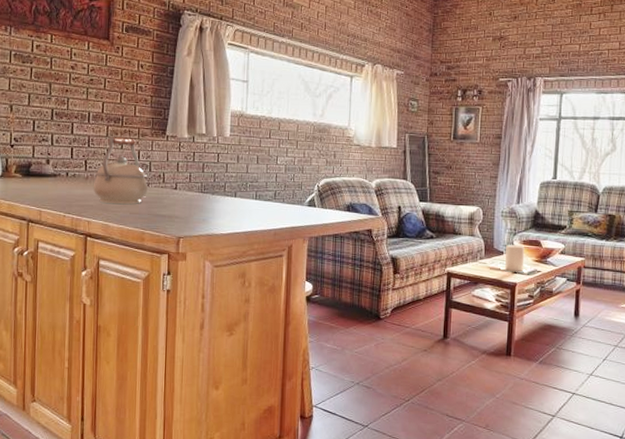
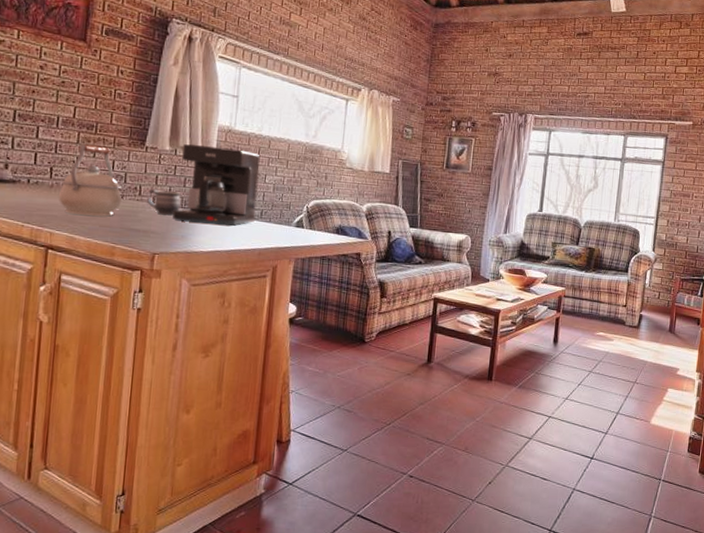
mug: none [170,175,201,201] -> present [147,188,182,216]
coffee maker: none [194,130,272,208] -> present [173,143,261,226]
candle: present [499,244,529,273] -> none [485,272,513,300]

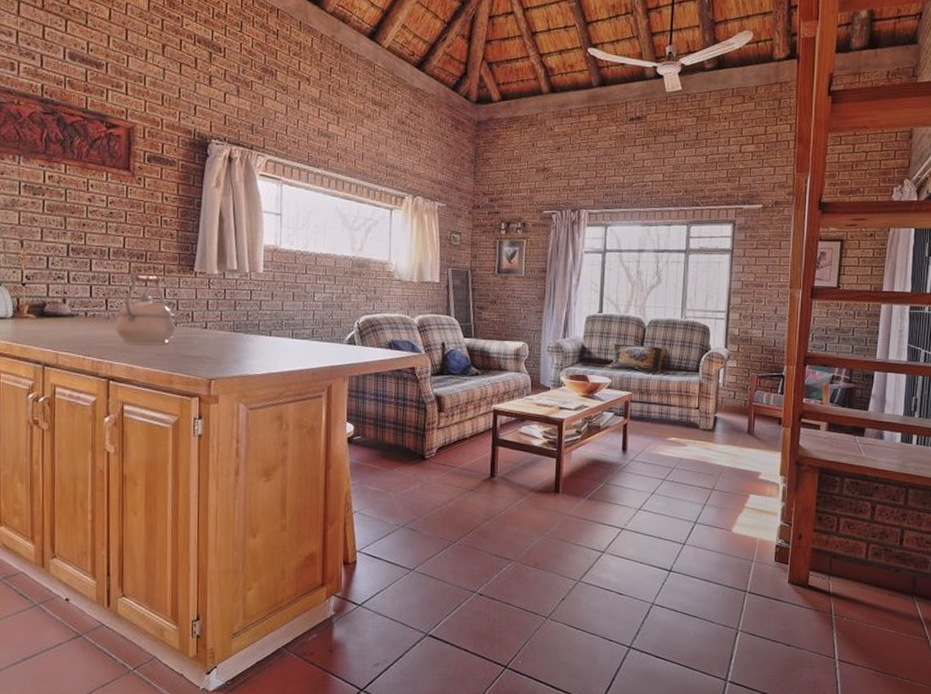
mug: present [147,188,182,216] -> none [200,314,234,340]
coffee maker: present [173,143,261,226] -> none [226,266,308,348]

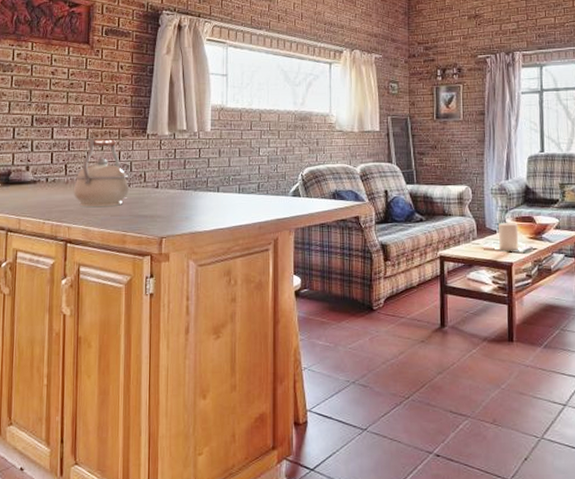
candle: none [546,379,576,408] -> present [493,222,524,252]

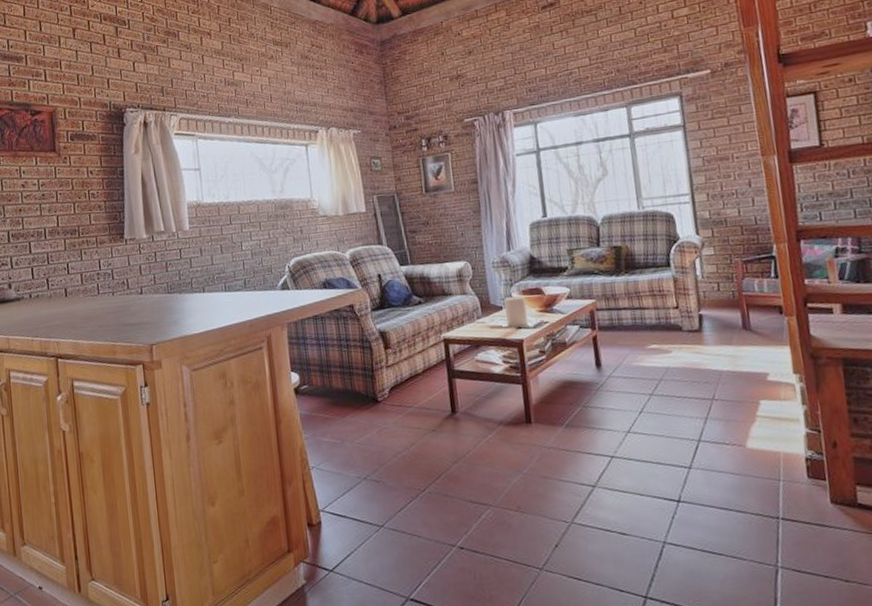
kettle: present [73,138,129,208] -> none [57,247,113,321]

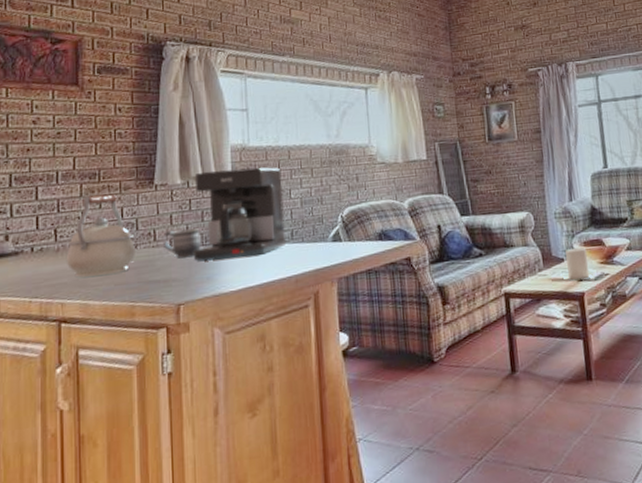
kettle: none [57,247,113,321] -> present [66,193,135,278]
mug: none [136,278,168,305] -> present [164,228,202,259]
coffee maker: none [158,221,240,307] -> present [194,167,286,261]

